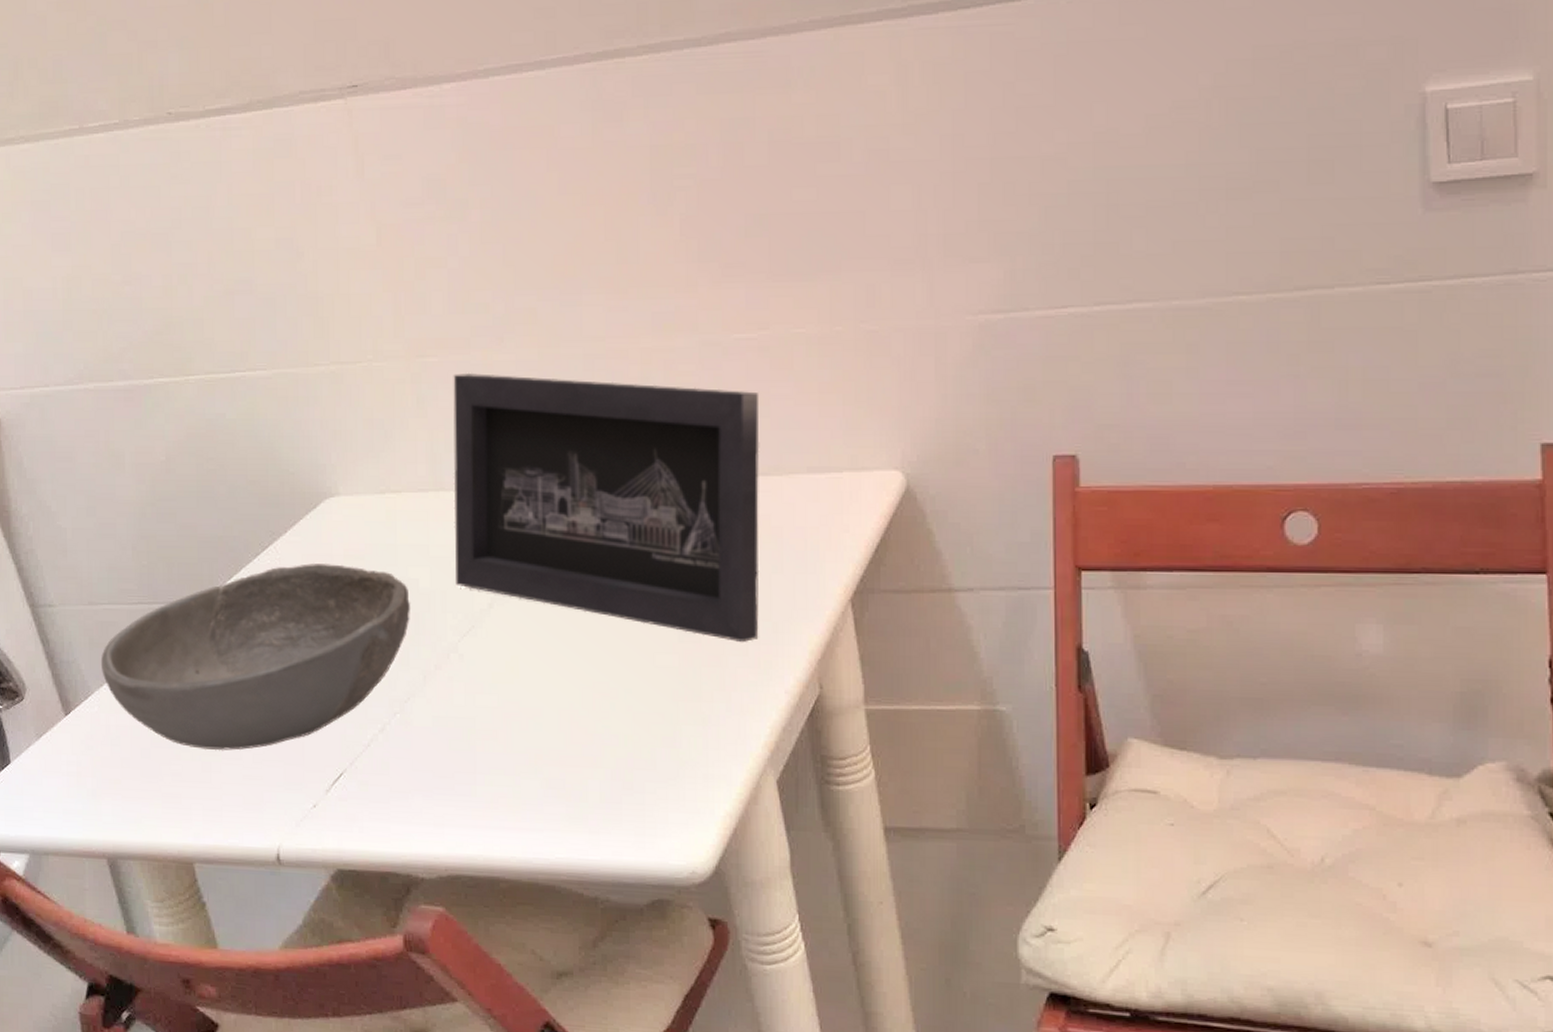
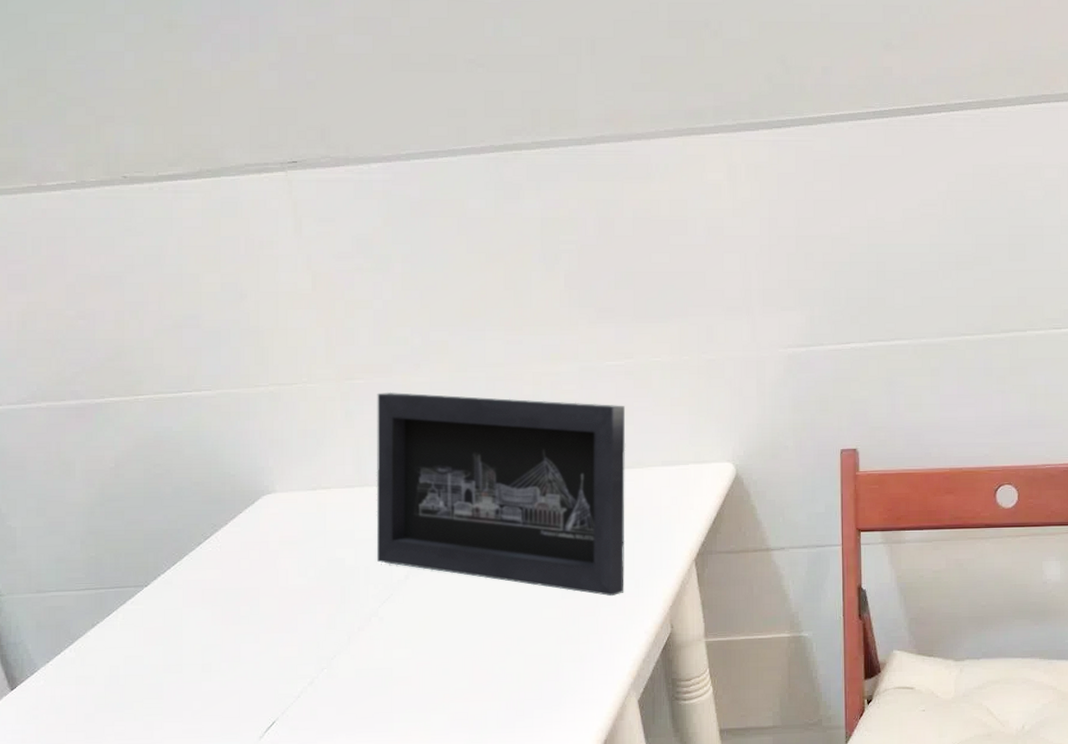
bowl: present [100,563,410,751] -> none [47,549,337,711]

